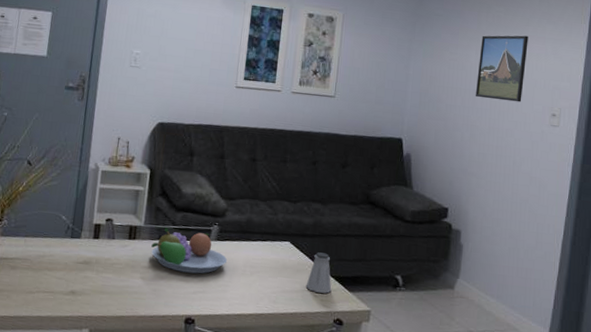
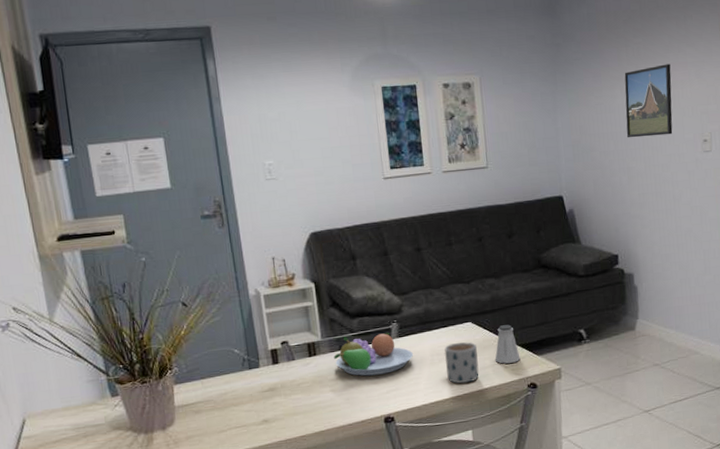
mug: none [255,259,290,303] -> present [444,342,479,384]

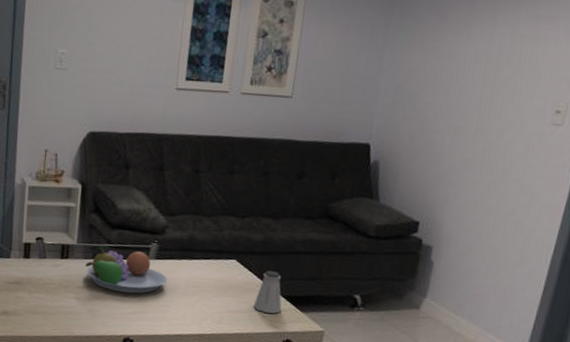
mug: present [444,342,479,384] -> none [198,278,237,323]
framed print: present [624,64,673,138] -> none [461,14,536,98]

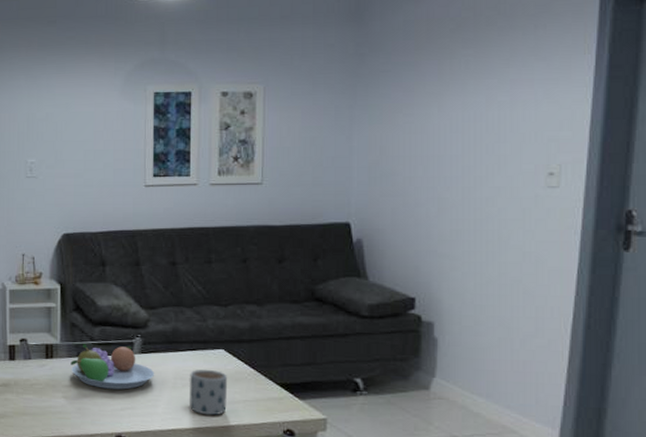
mug: none [198,278,237,323] -> present [189,369,227,416]
saltshaker: present [253,271,282,314] -> none [247,358,278,403]

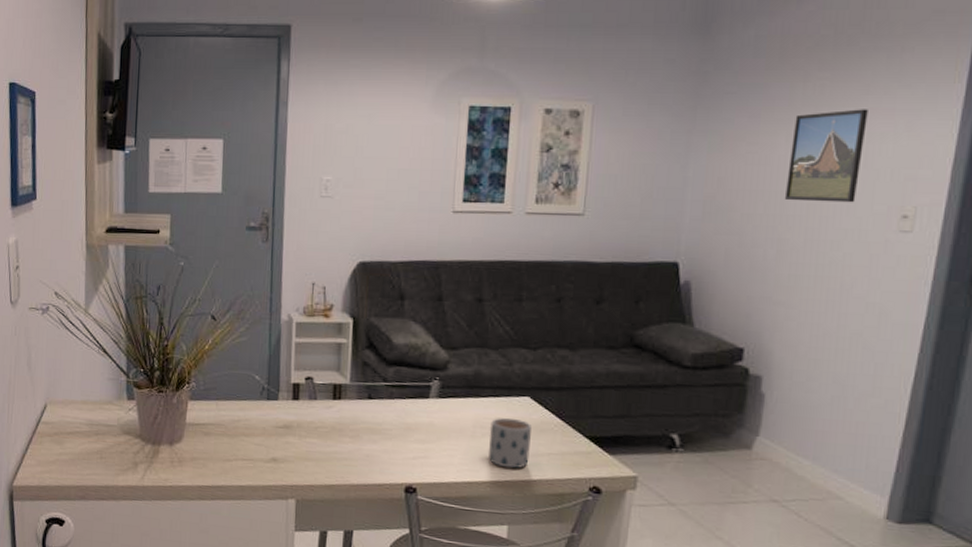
fruit bowl: present [70,344,155,390] -> none [360,385,453,437]
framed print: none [441,80,510,164] -> present [784,109,868,203]

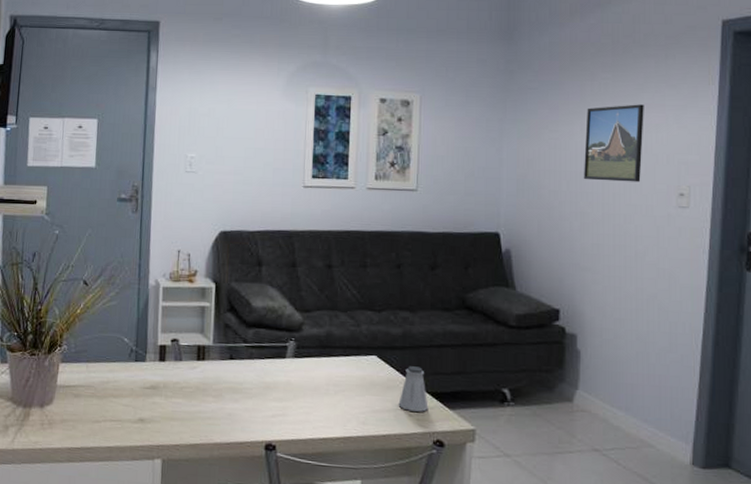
mug: present [489,417,531,469] -> none [341,375,379,425]
saltshaker: none [552,408,586,457] -> present [398,366,429,412]

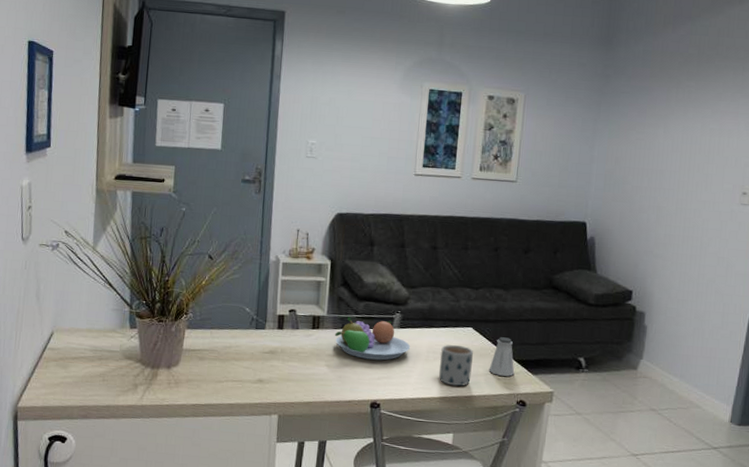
fruit bowl: none [222,346,308,395] -> present [335,317,411,361]
mug: none [341,375,379,425] -> present [439,344,473,387]
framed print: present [583,104,644,182] -> none [662,111,720,181]

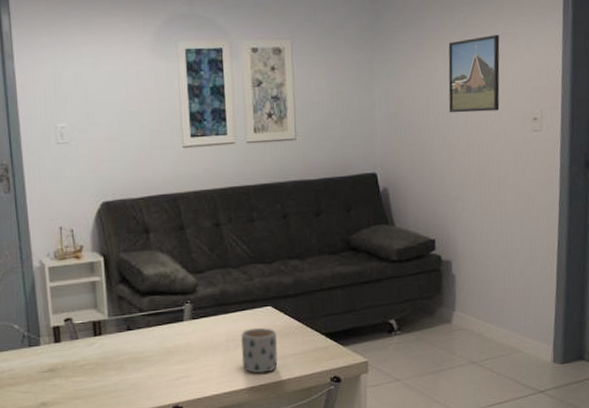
fruit bowl: present [335,317,411,361] -> none [120,313,207,360]
saltshaker: present [489,337,515,377] -> none [295,311,324,354]
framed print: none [662,111,720,181] -> present [448,35,500,113]

